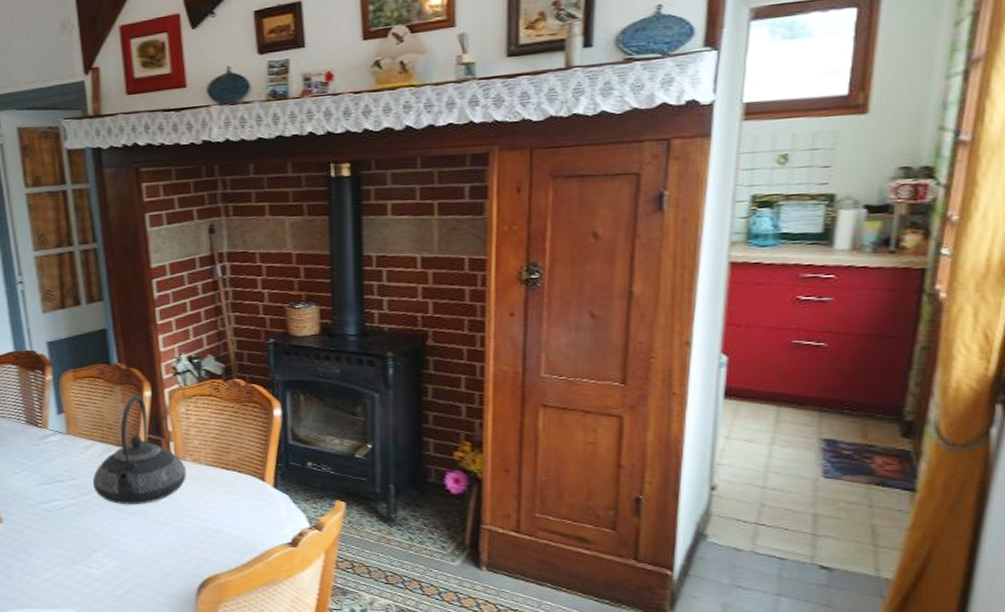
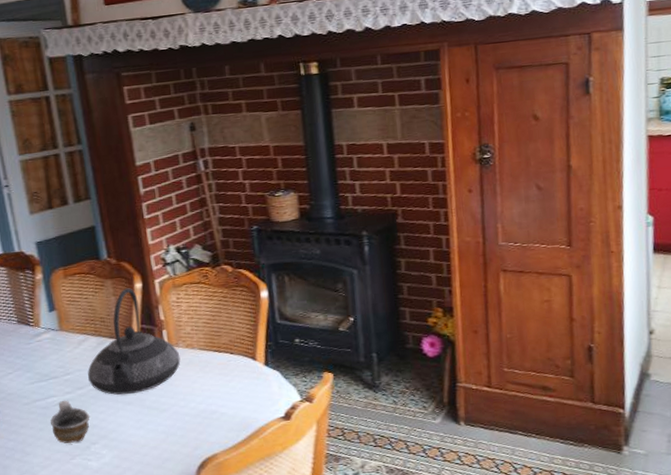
cup: none [55,505,93,549] -> present [51,400,90,443]

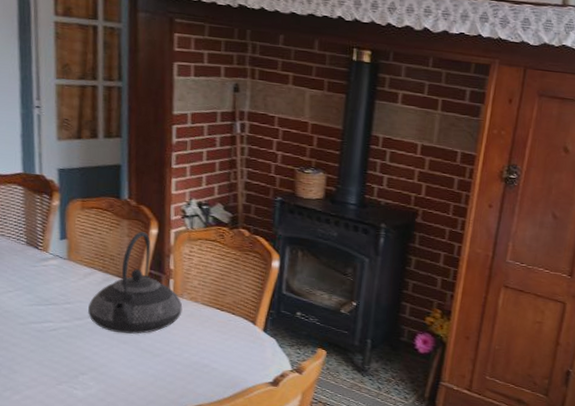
cup: present [51,400,90,443] -> none [43,327,84,370]

